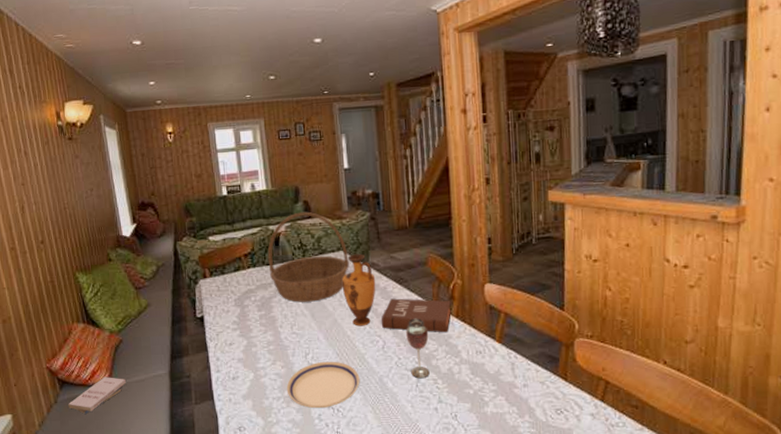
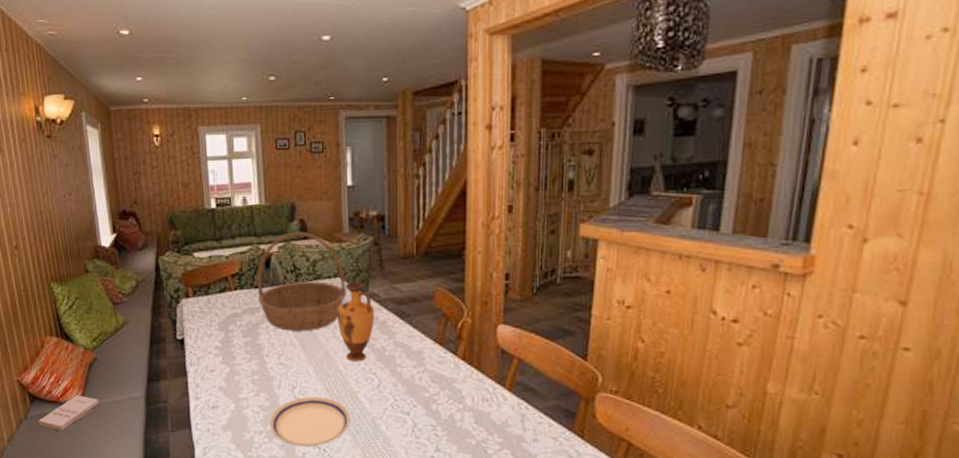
book: present [381,298,451,333] -> none [377,334,458,376]
wineglass: present [406,318,430,379] -> none [405,357,430,424]

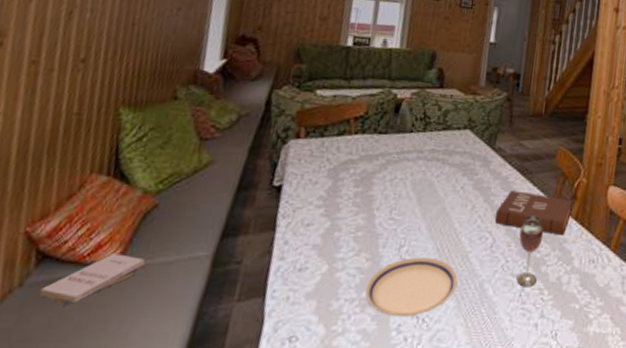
basket: present [257,231,346,331] -> none [379,79,475,184]
vase: present [338,282,375,362] -> none [460,135,499,219]
book: none [377,334,458,376] -> present [494,190,573,236]
wineglass: none [405,357,430,424] -> present [516,215,544,287]

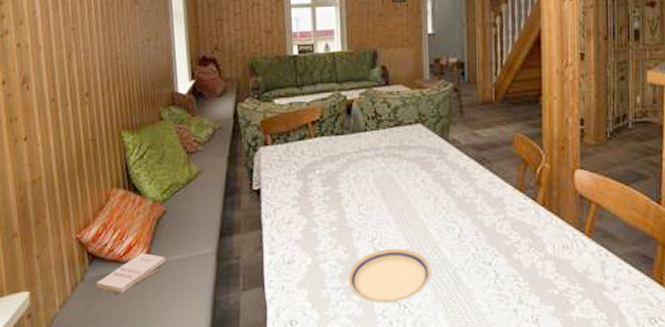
book: present [494,190,573,236] -> none [458,180,537,223]
wineglass: present [516,215,544,287] -> none [486,204,511,274]

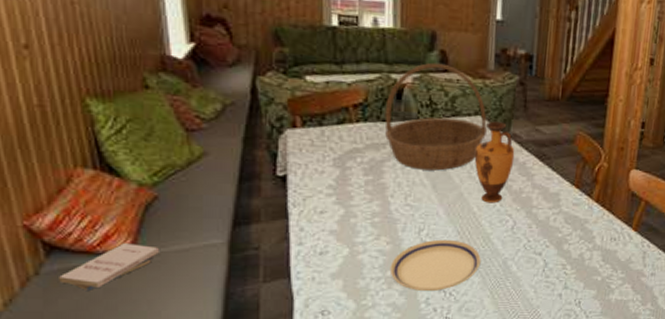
basket: none [338,78,427,179] -> present [385,62,487,171]
vase: none [419,128,455,210] -> present [475,121,515,203]

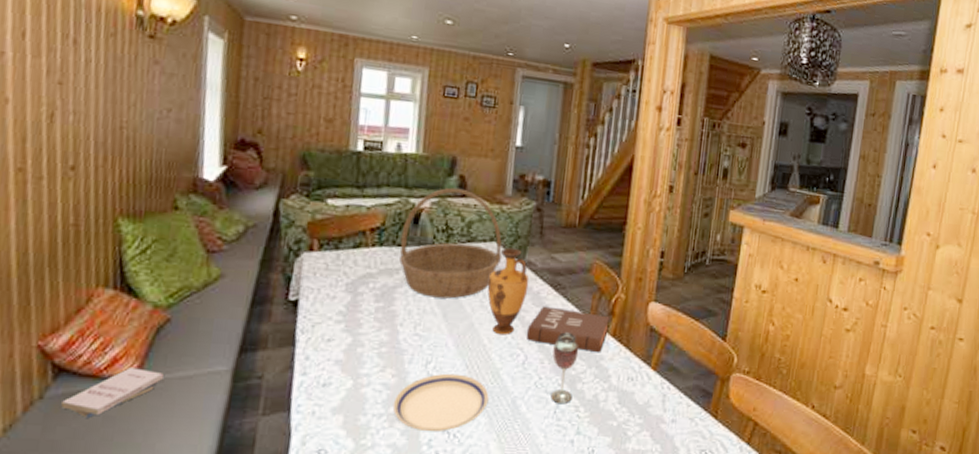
book: none [514,175,593,217] -> present [526,306,610,353]
wineglass: none [539,199,565,263] -> present [551,332,579,404]

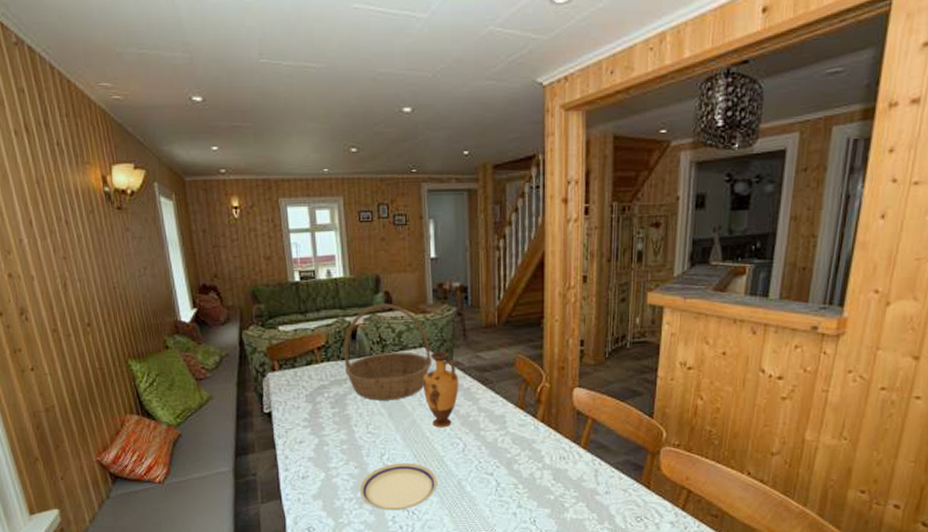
books: present [61,368,165,418] -> none [122,473,187,510]
book: present [526,306,610,353] -> none [462,400,537,437]
wineglass: present [551,332,579,404] -> none [488,421,512,483]

